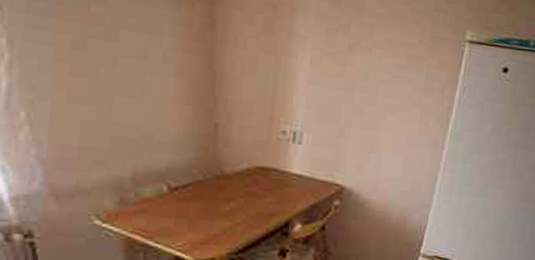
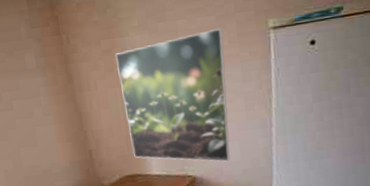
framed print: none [274,12,415,178] -> present [115,28,230,162]

